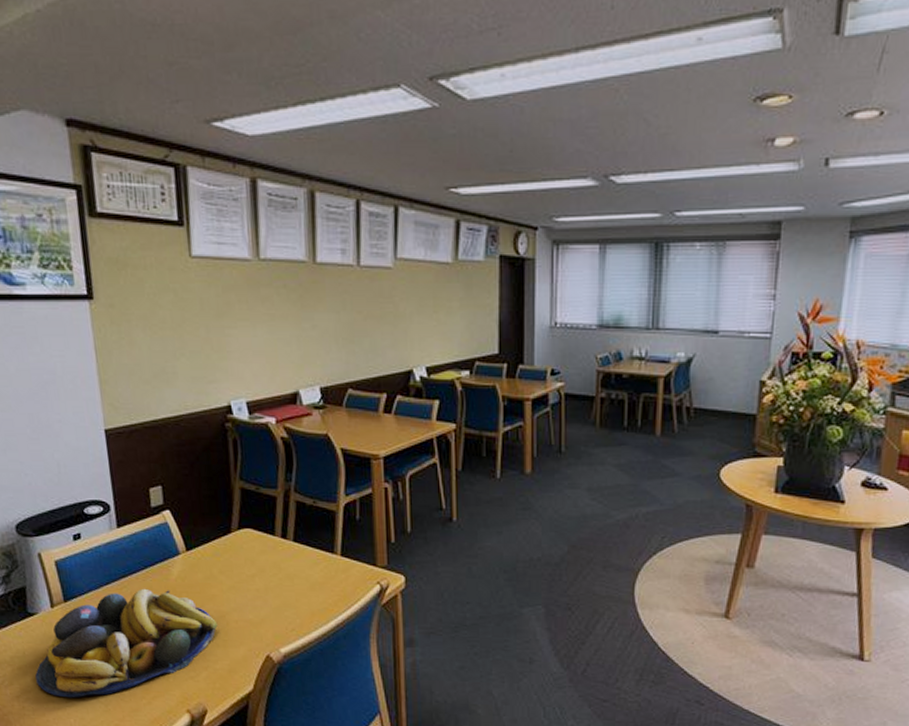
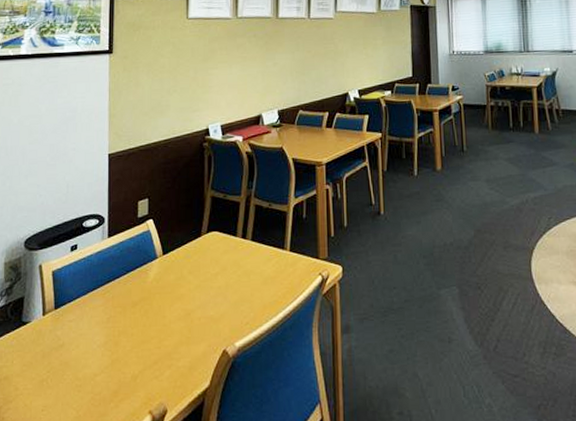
fruit bowl: present [35,588,218,698] -> none [19,292,183,406]

